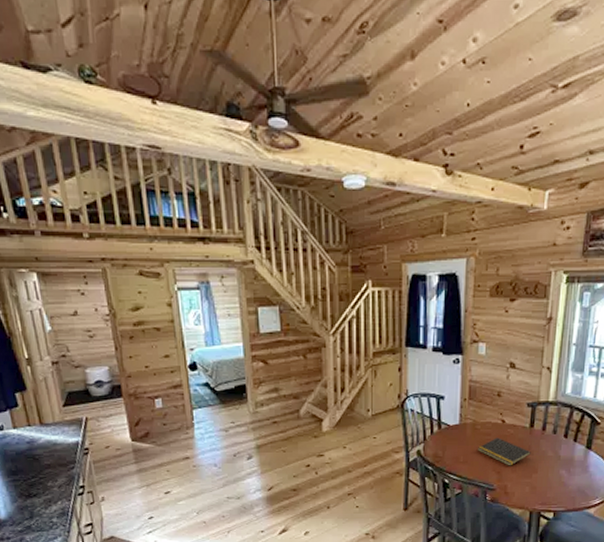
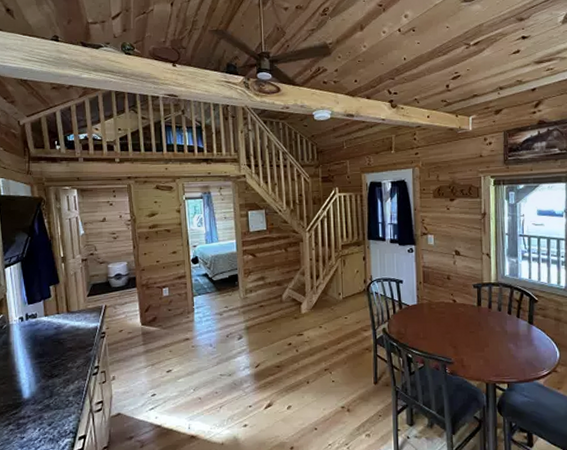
notepad: present [478,437,531,466] -> none [435,315,481,341]

